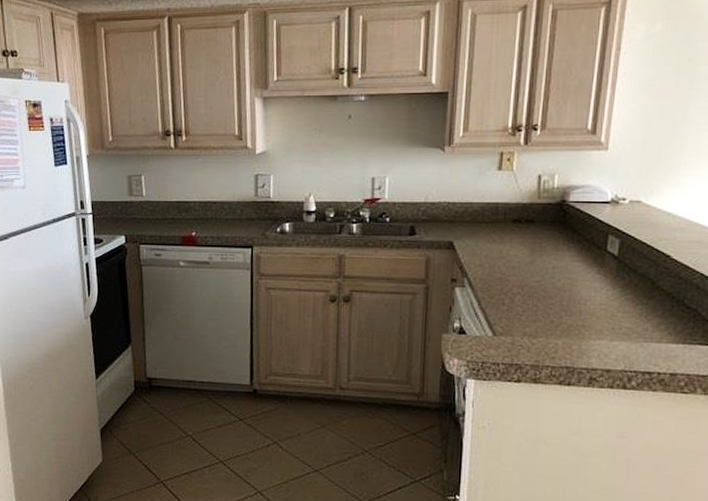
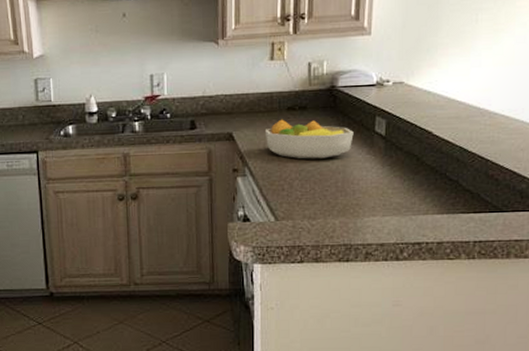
fruit bowl: none [487,231,583,275] -> present [264,119,354,159]

